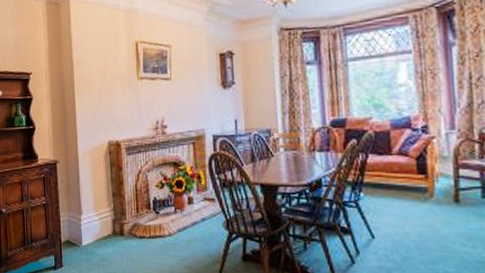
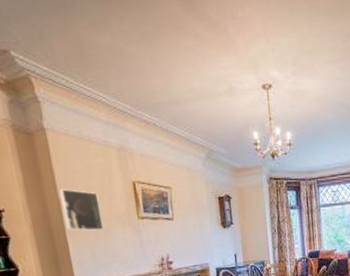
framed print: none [74,52,106,92] -> present [60,189,104,231]

